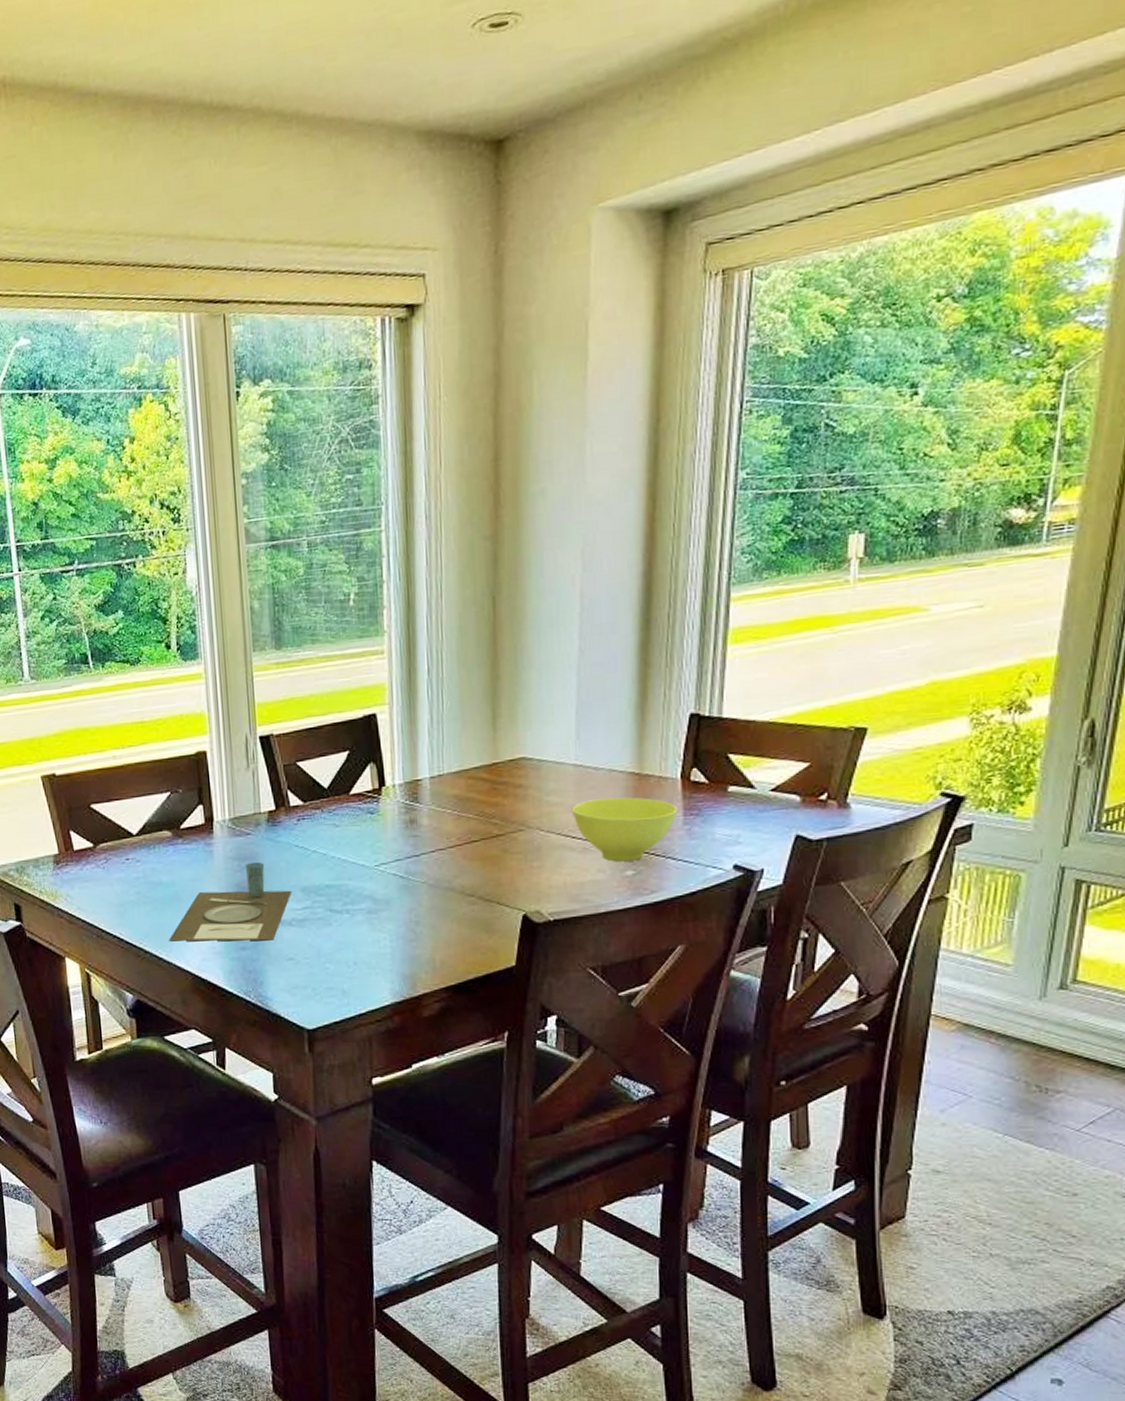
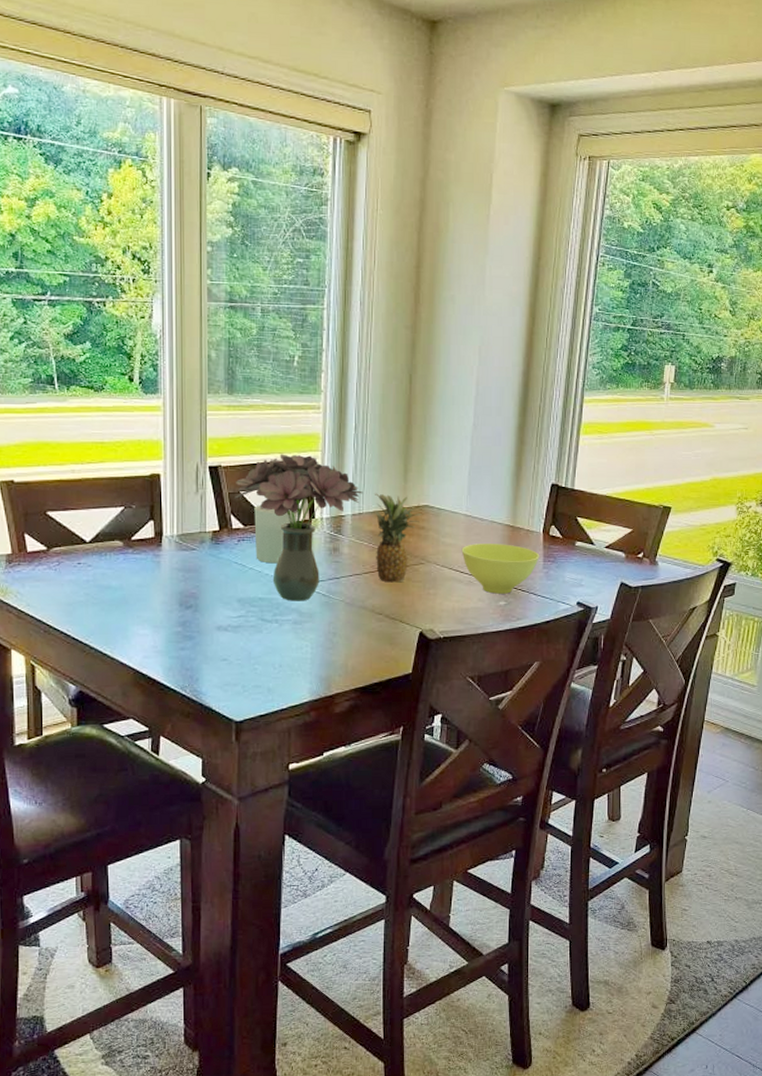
place setting: present [169,861,292,942] -> none [114,574,229,643]
flower arrangement: none [290,711,443,887] -> present [235,454,364,601]
candle holder: none [313,776,365,844] -> present [254,505,298,564]
fruit: none [456,748,518,857] -> present [374,493,422,583]

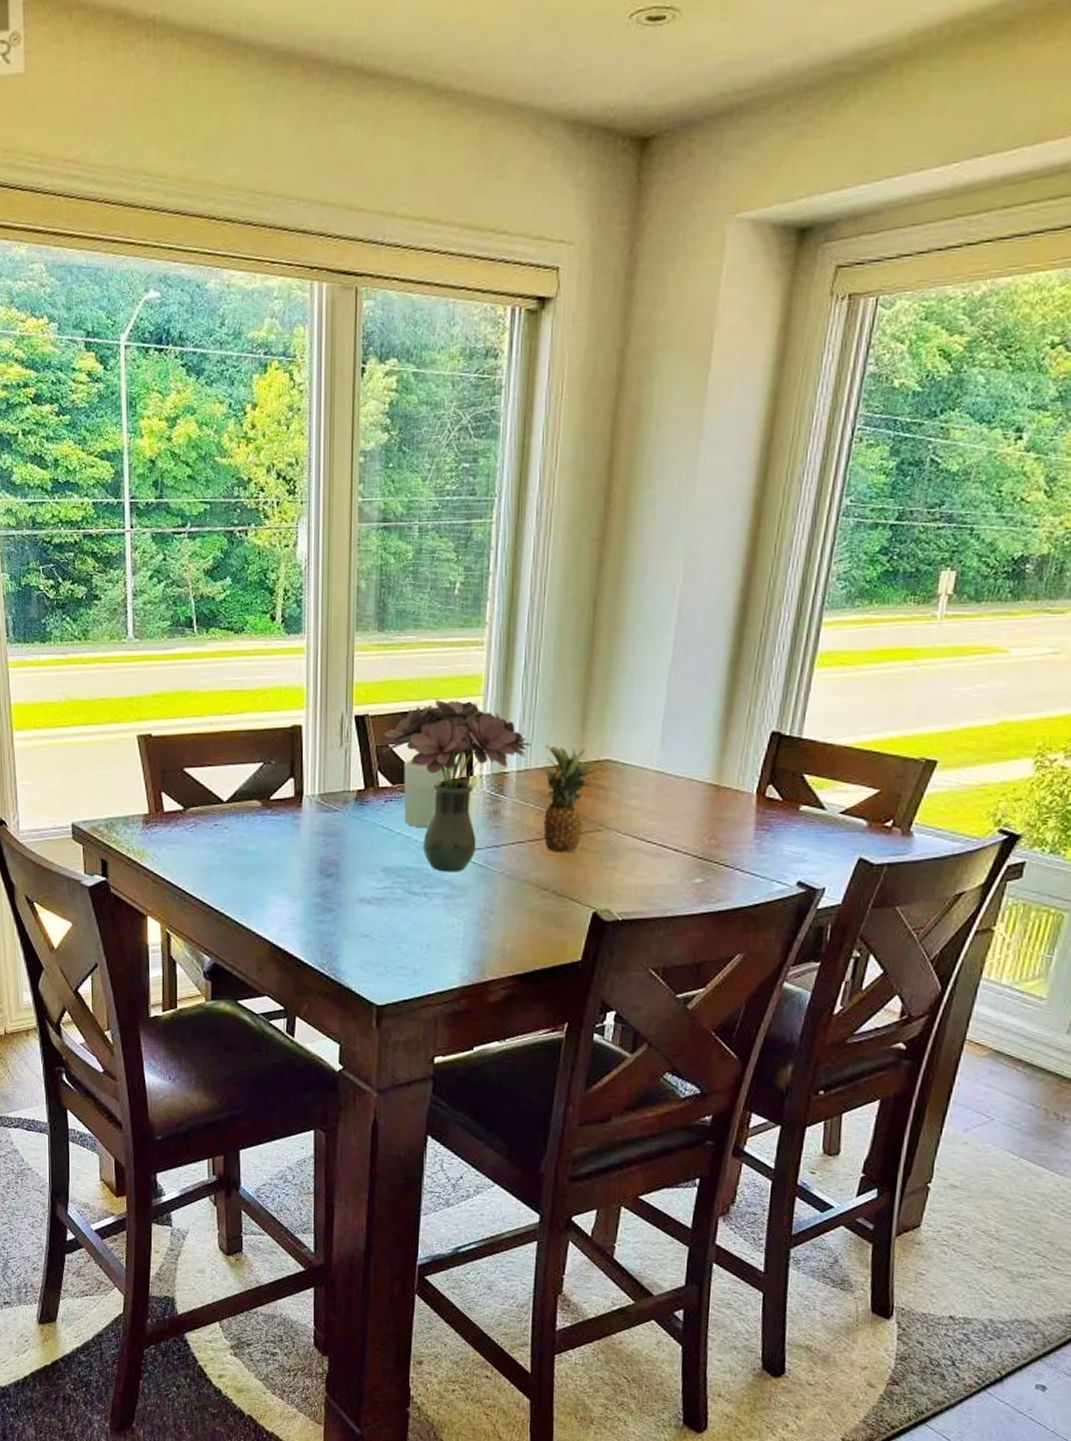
bowl: present [461,544,540,594] -> none [649,807,751,869]

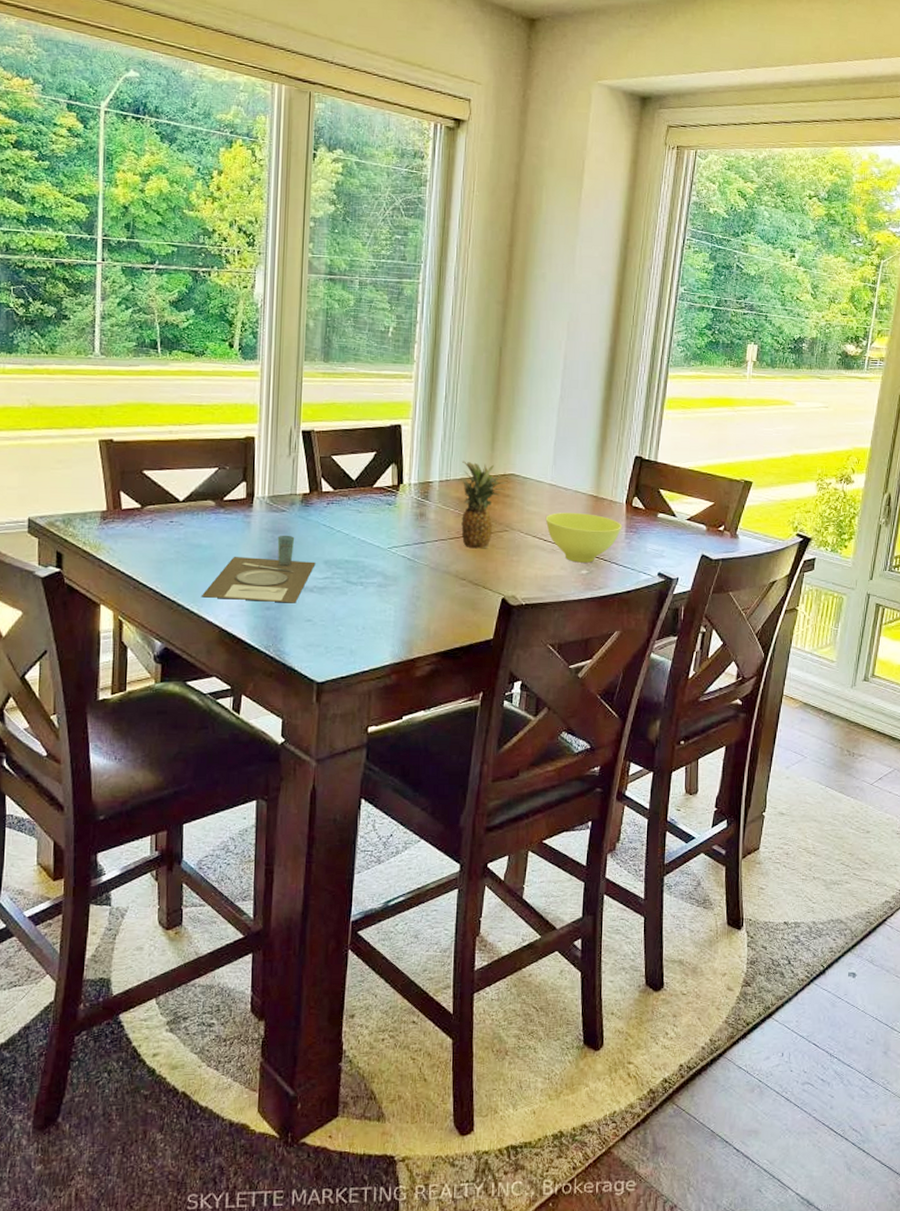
place setting: none [250,838,373,916] -> present [202,535,316,603]
flower arrangement: present [383,700,532,872] -> none [326,420,451,565]
candle holder: present [403,761,454,828] -> none [344,470,387,527]
bowl: none [649,807,751,869] -> present [545,512,622,563]

